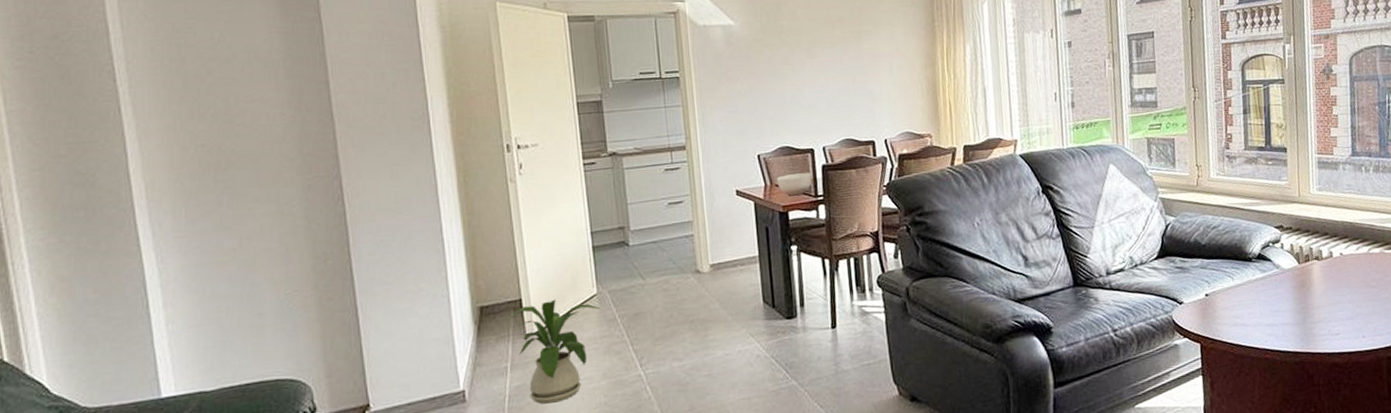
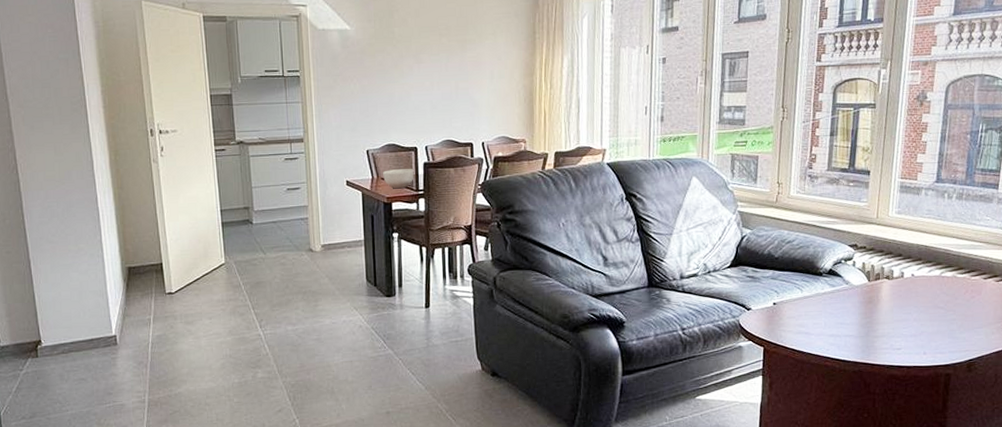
house plant: present [504,299,601,404] -> none [148,265,228,352]

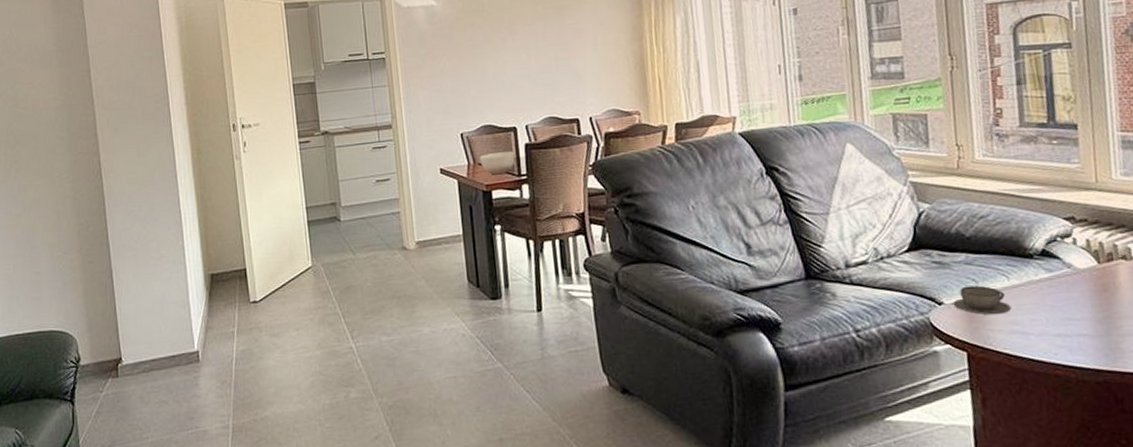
teacup: none [758,296,801,319] -> present [953,285,1012,315]

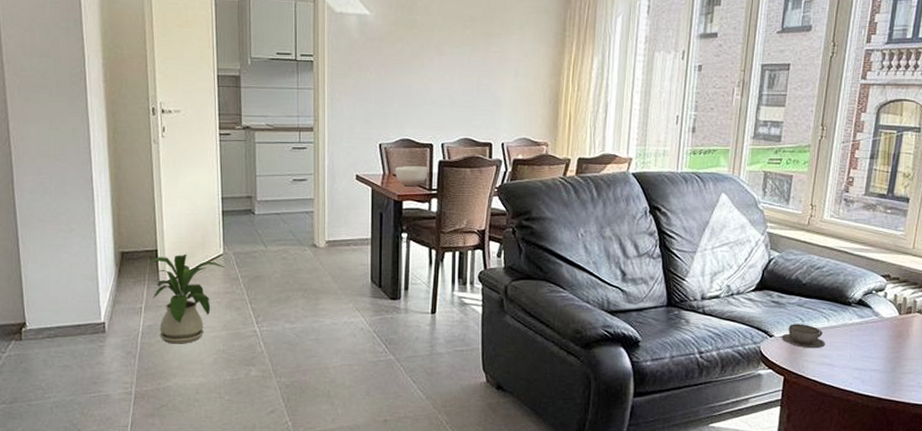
house plant: none [231,270,316,369] -> present [142,253,226,344]

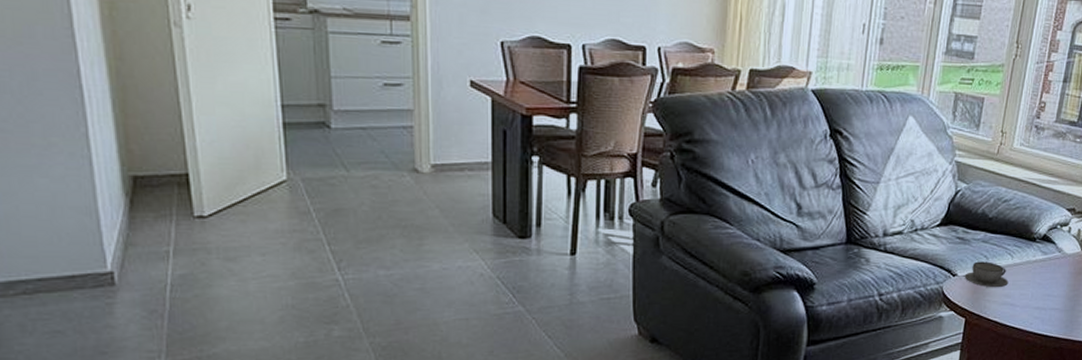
house plant: present [142,253,226,344] -> none [165,179,292,299]
bowl: present [394,165,428,187] -> none [521,70,565,98]

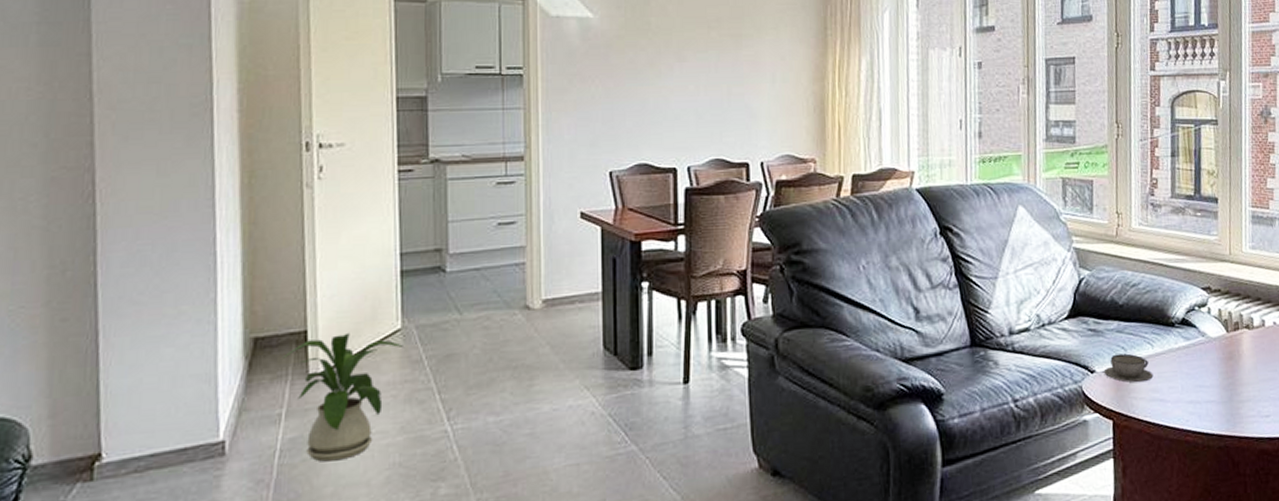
house plant: none [165,179,292,299] -> present [283,332,405,462]

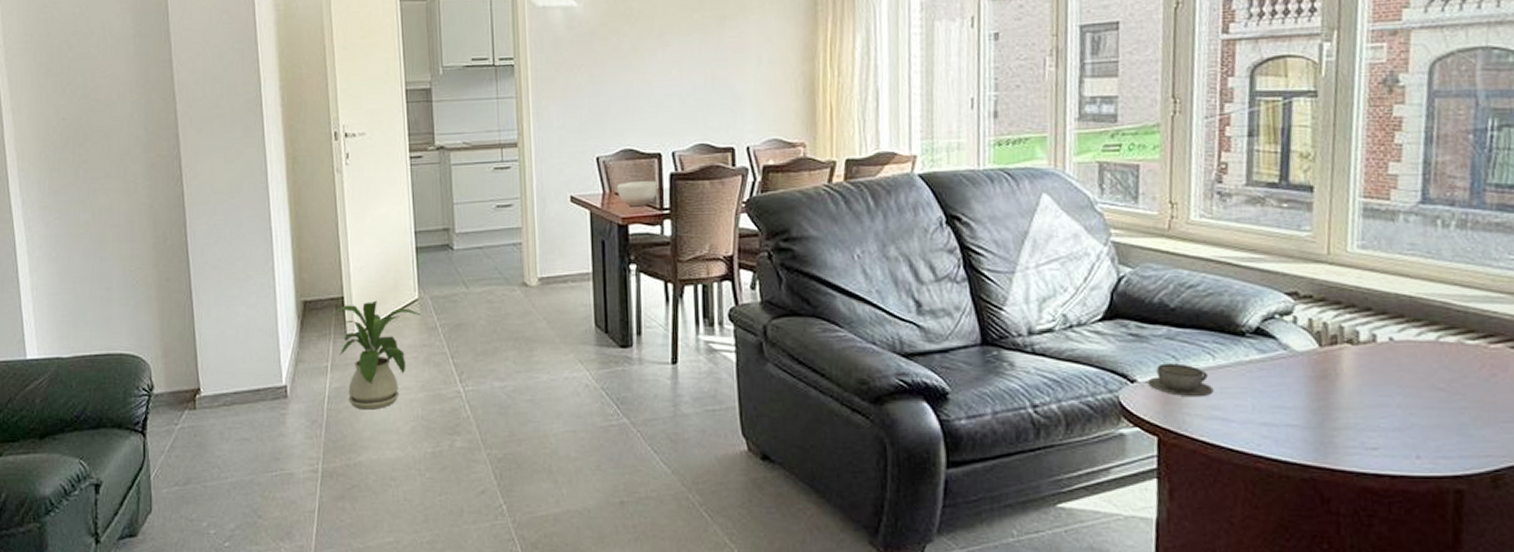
bowl: none [629,195,672,223] -> present [616,180,657,207]

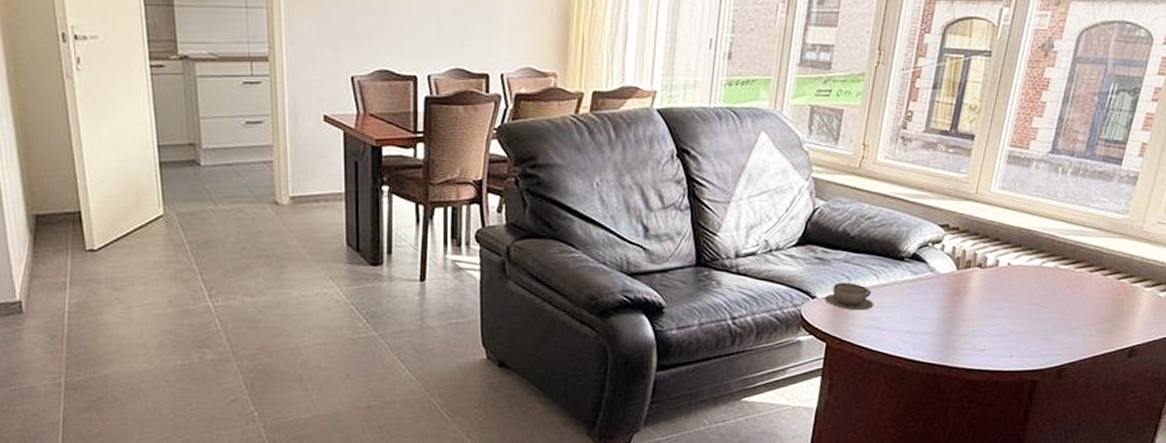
house plant: present [326,300,422,410] -> none [62,215,168,325]
bowl: present [616,180,657,207] -> none [370,102,412,129]

